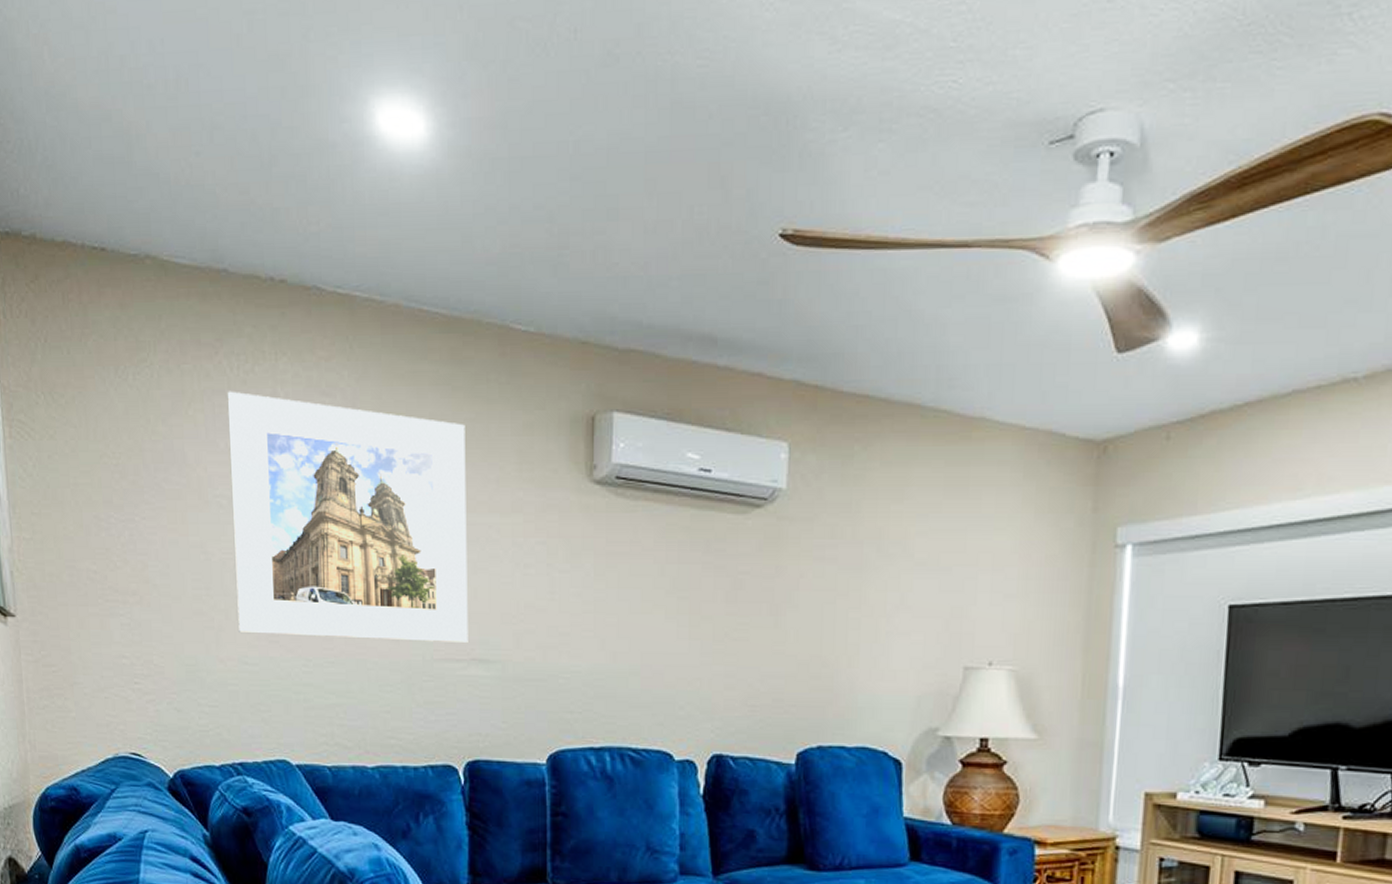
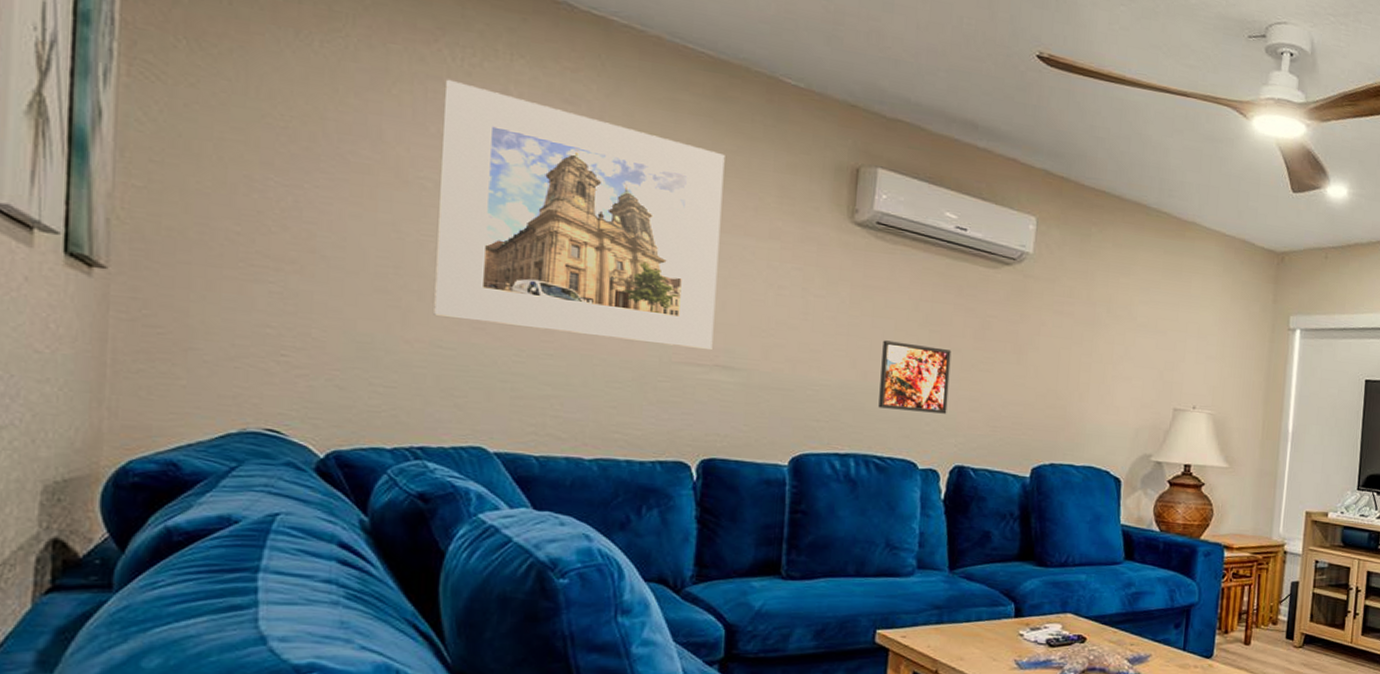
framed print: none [630,614,702,695] -> present [878,340,952,414]

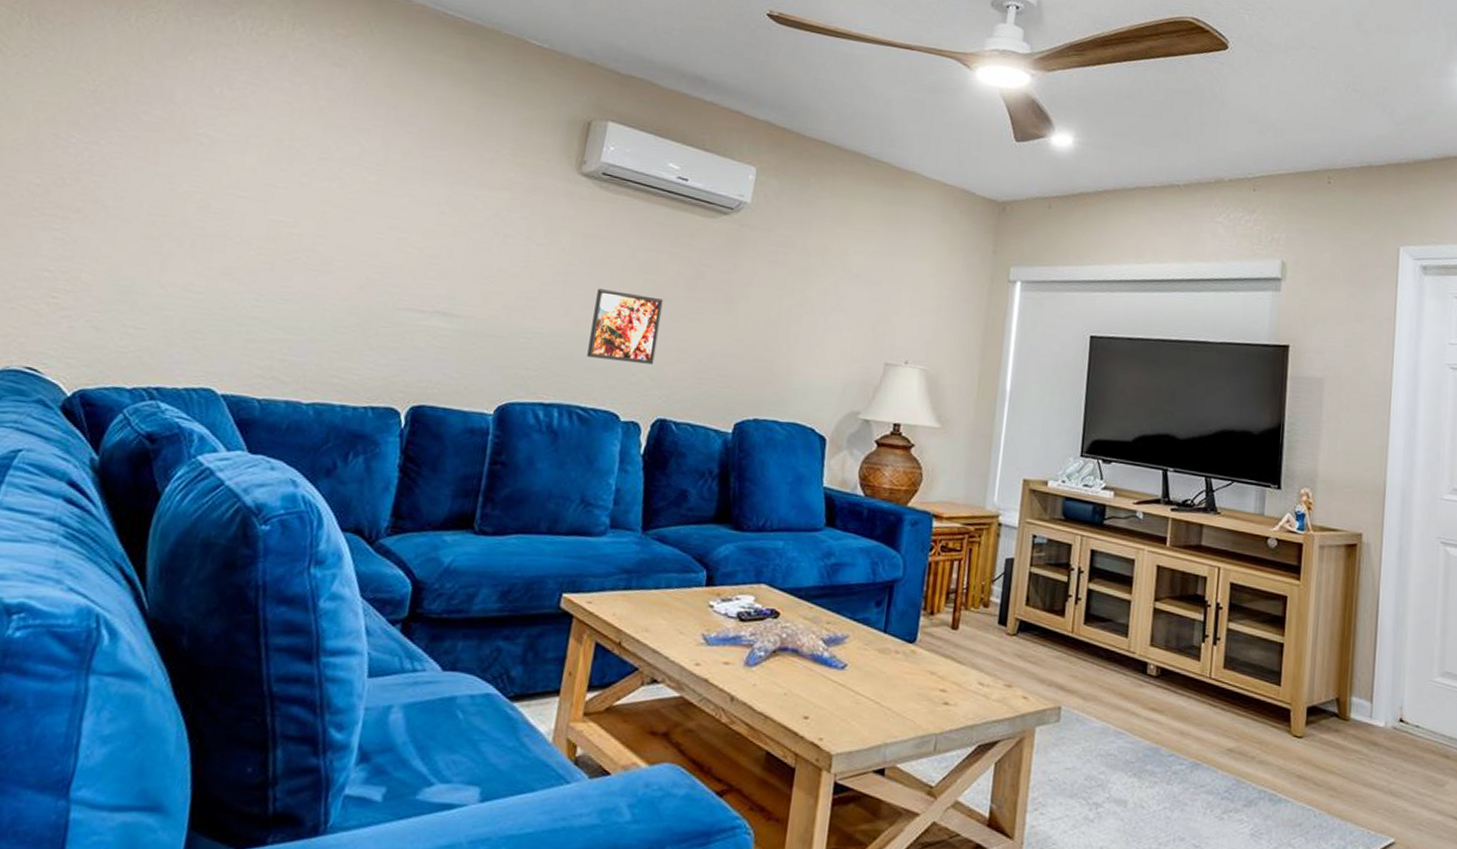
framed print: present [432,79,725,351] -> none [188,46,469,297]

